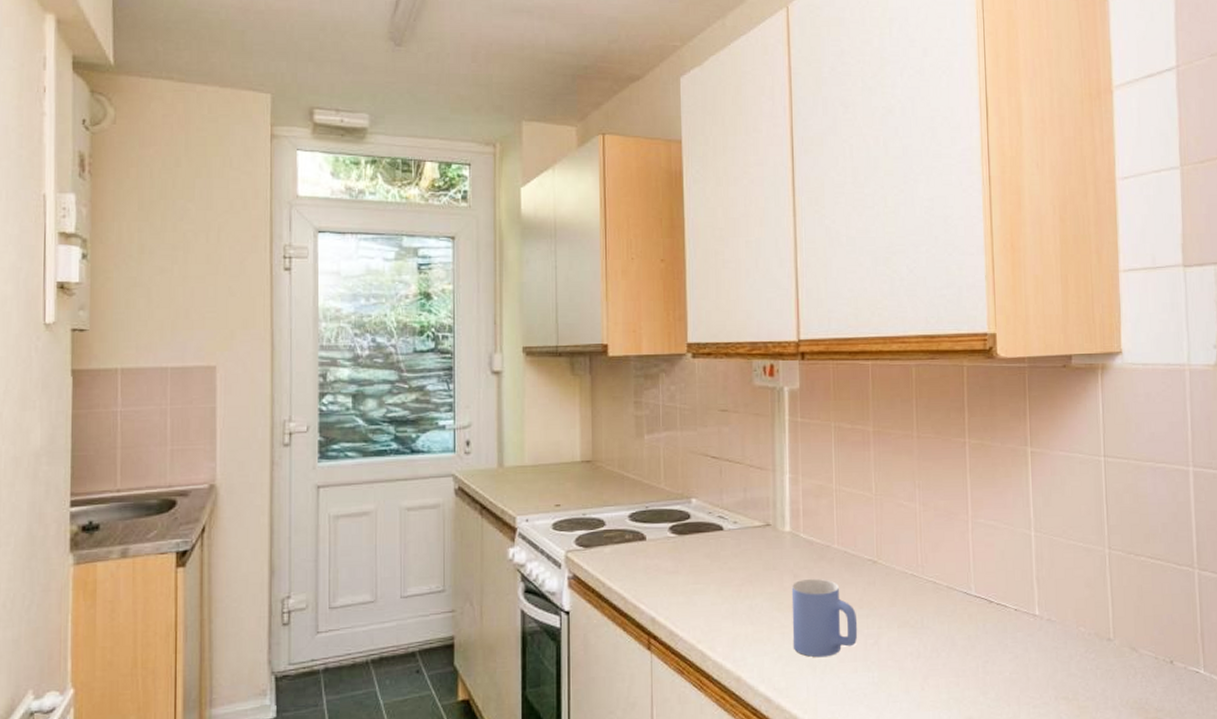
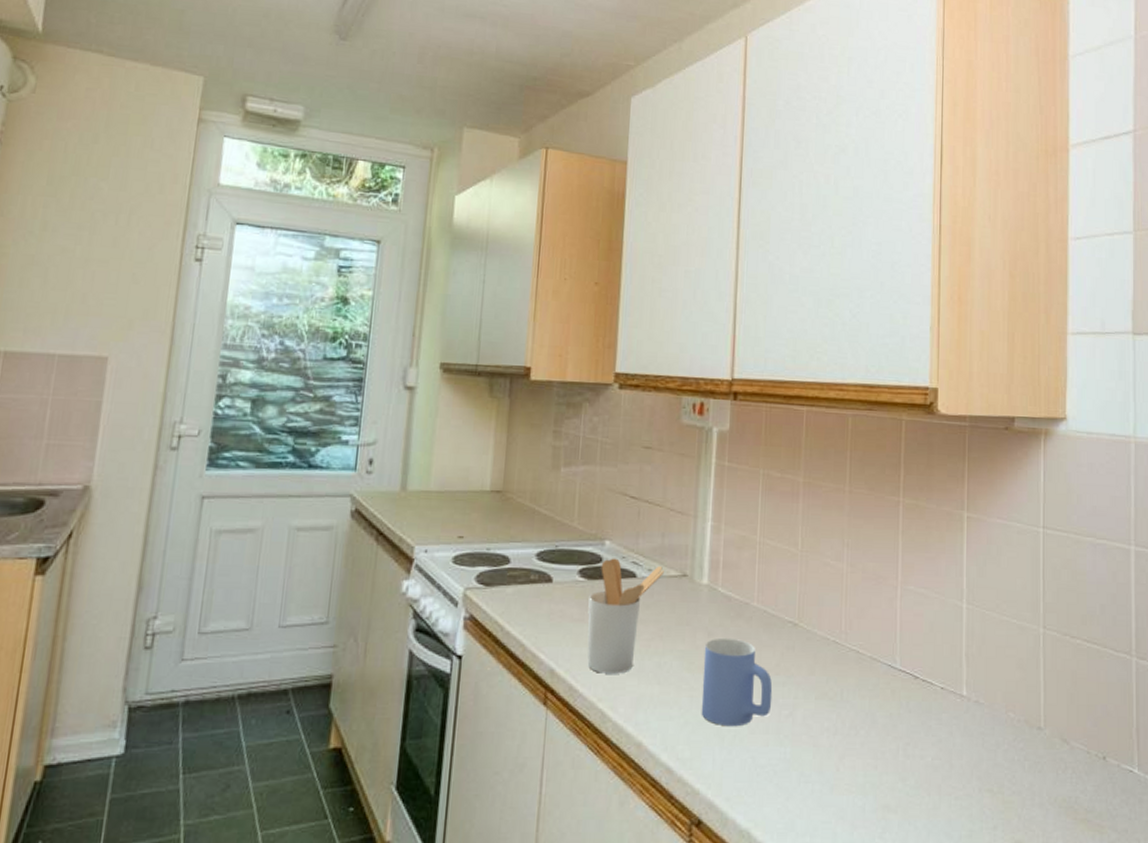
utensil holder: none [681,514,748,618] -> present [587,558,664,674]

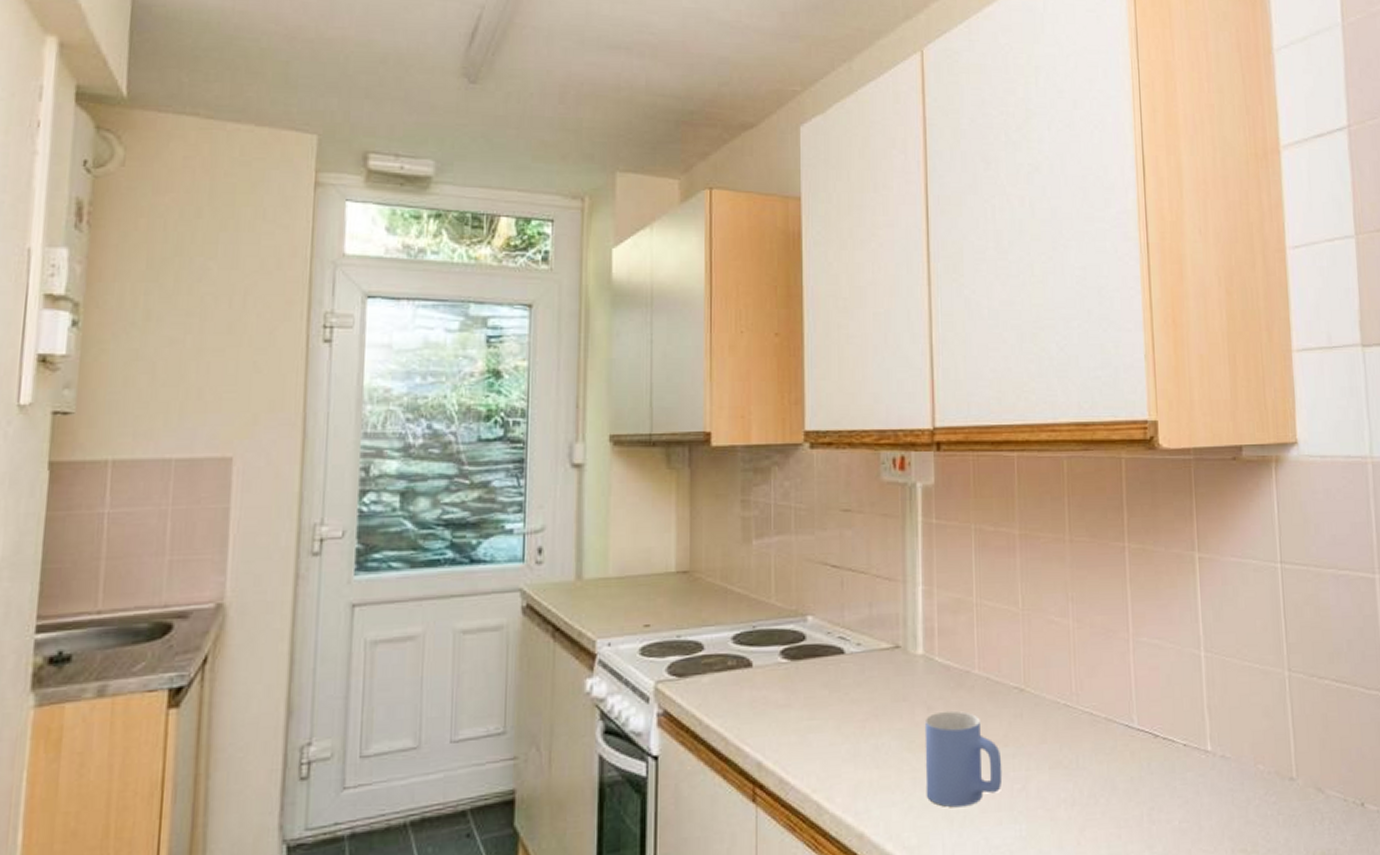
utensil holder: present [587,558,664,674] -> none [794,634,874,762]

